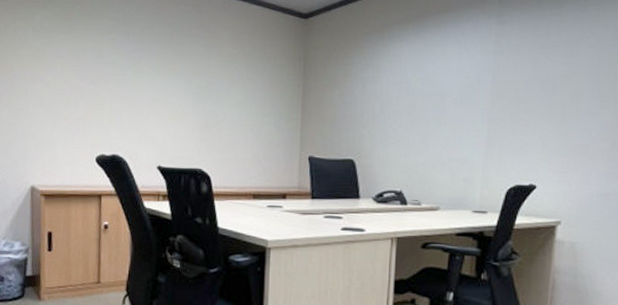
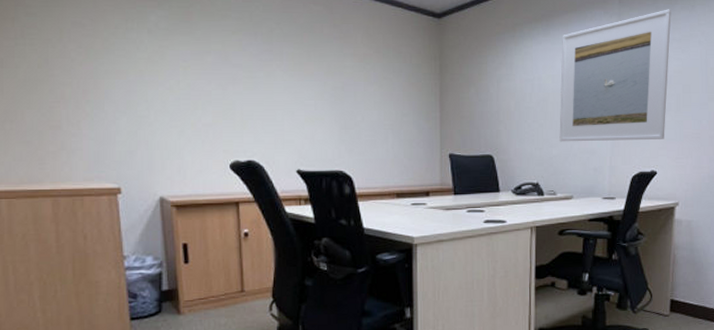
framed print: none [427,9,559,151] -> present [559,9,671,142]

